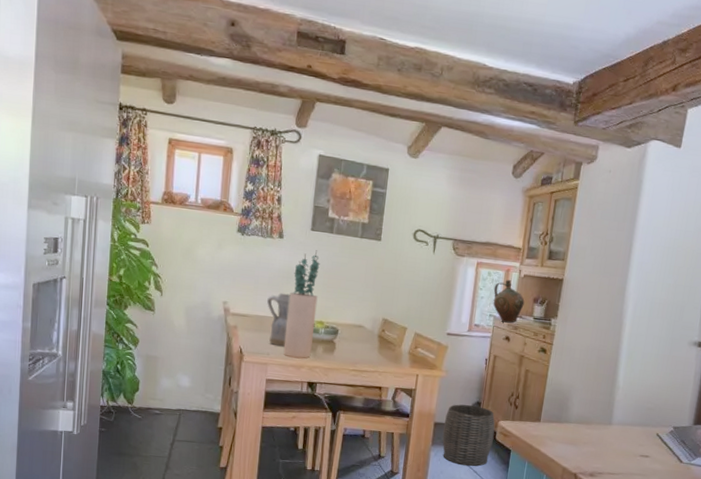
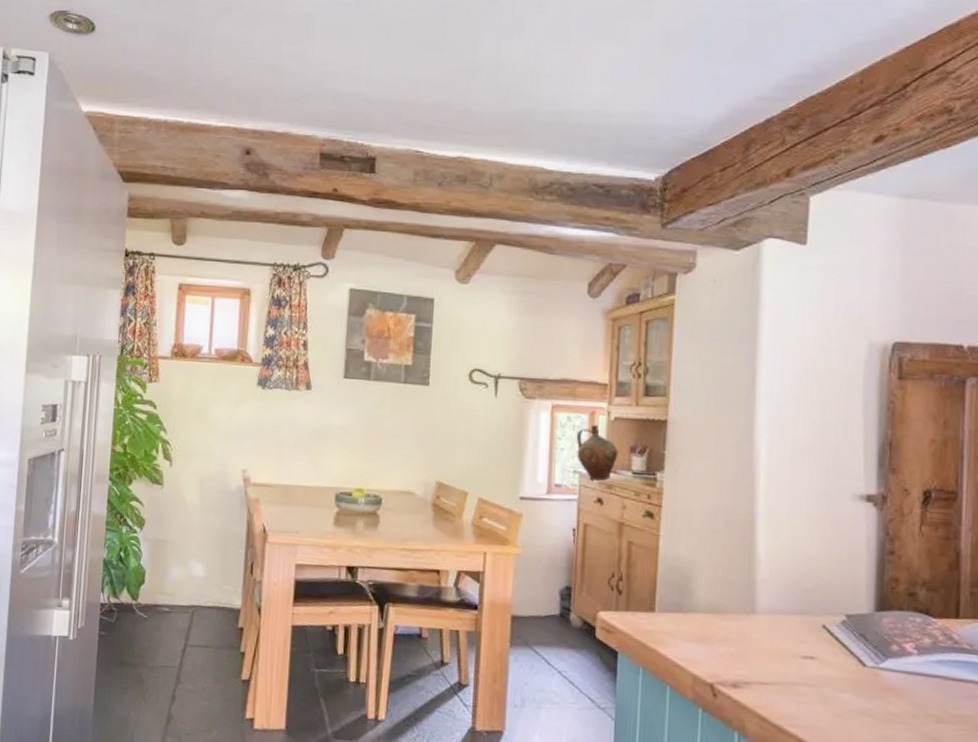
ceramic pitcher: present [267,293,291,346] -> none [294,455,322,521]
vase: present [283,250,320,359] -> none [315,401,356,537]
woven basket: present [442,404,495,466] -> none [524,590,593,675]

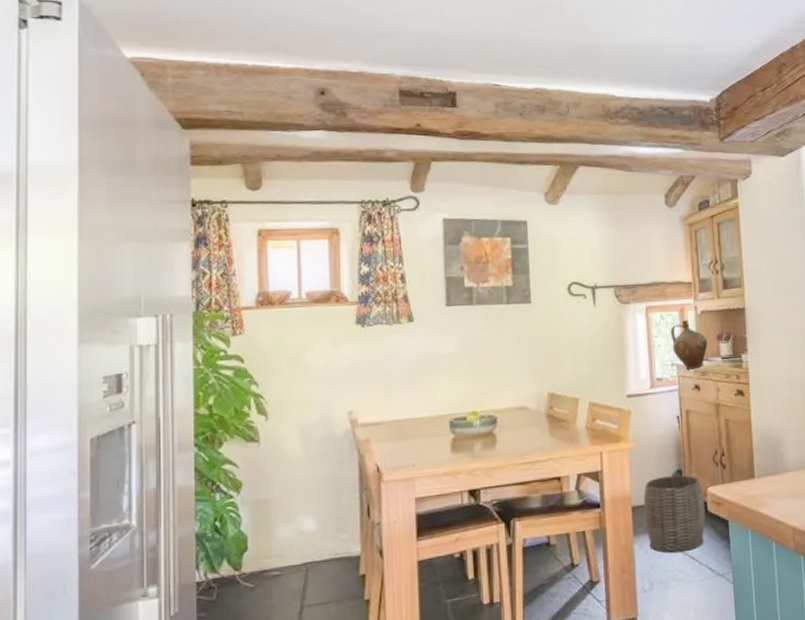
woven basket: none [524,590,593,675] -> present [643,475,706,553]

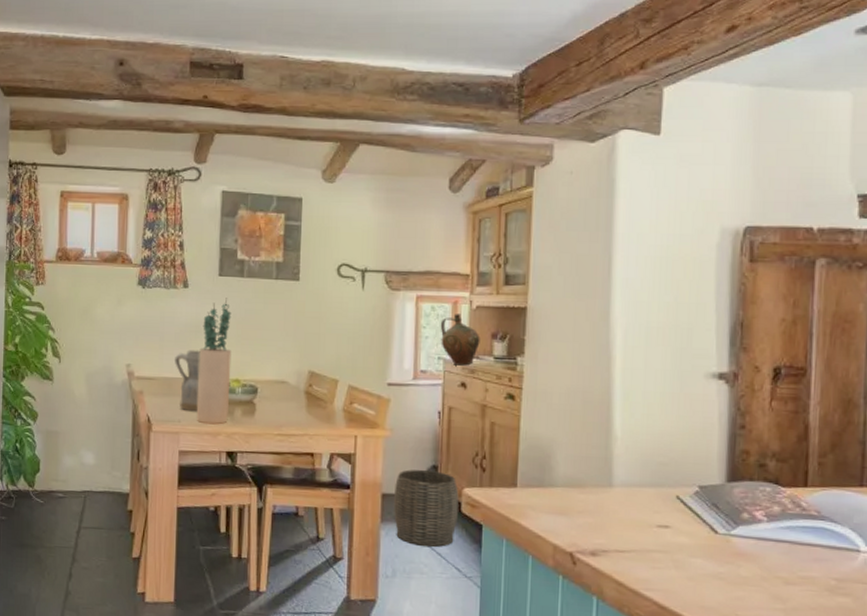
ceramic pitcher: none [404,386,433,453] -> present [175,349,201,411]
vase: none [431,328,468,465] -> present [196,298,232,425]

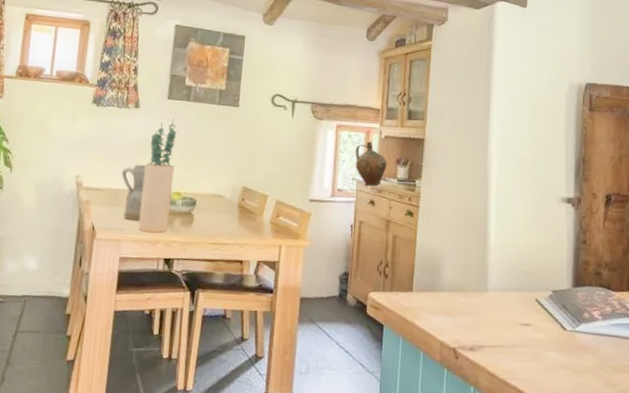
woven basket: present [394,469,459,548] -> none [310,275,365,346]

